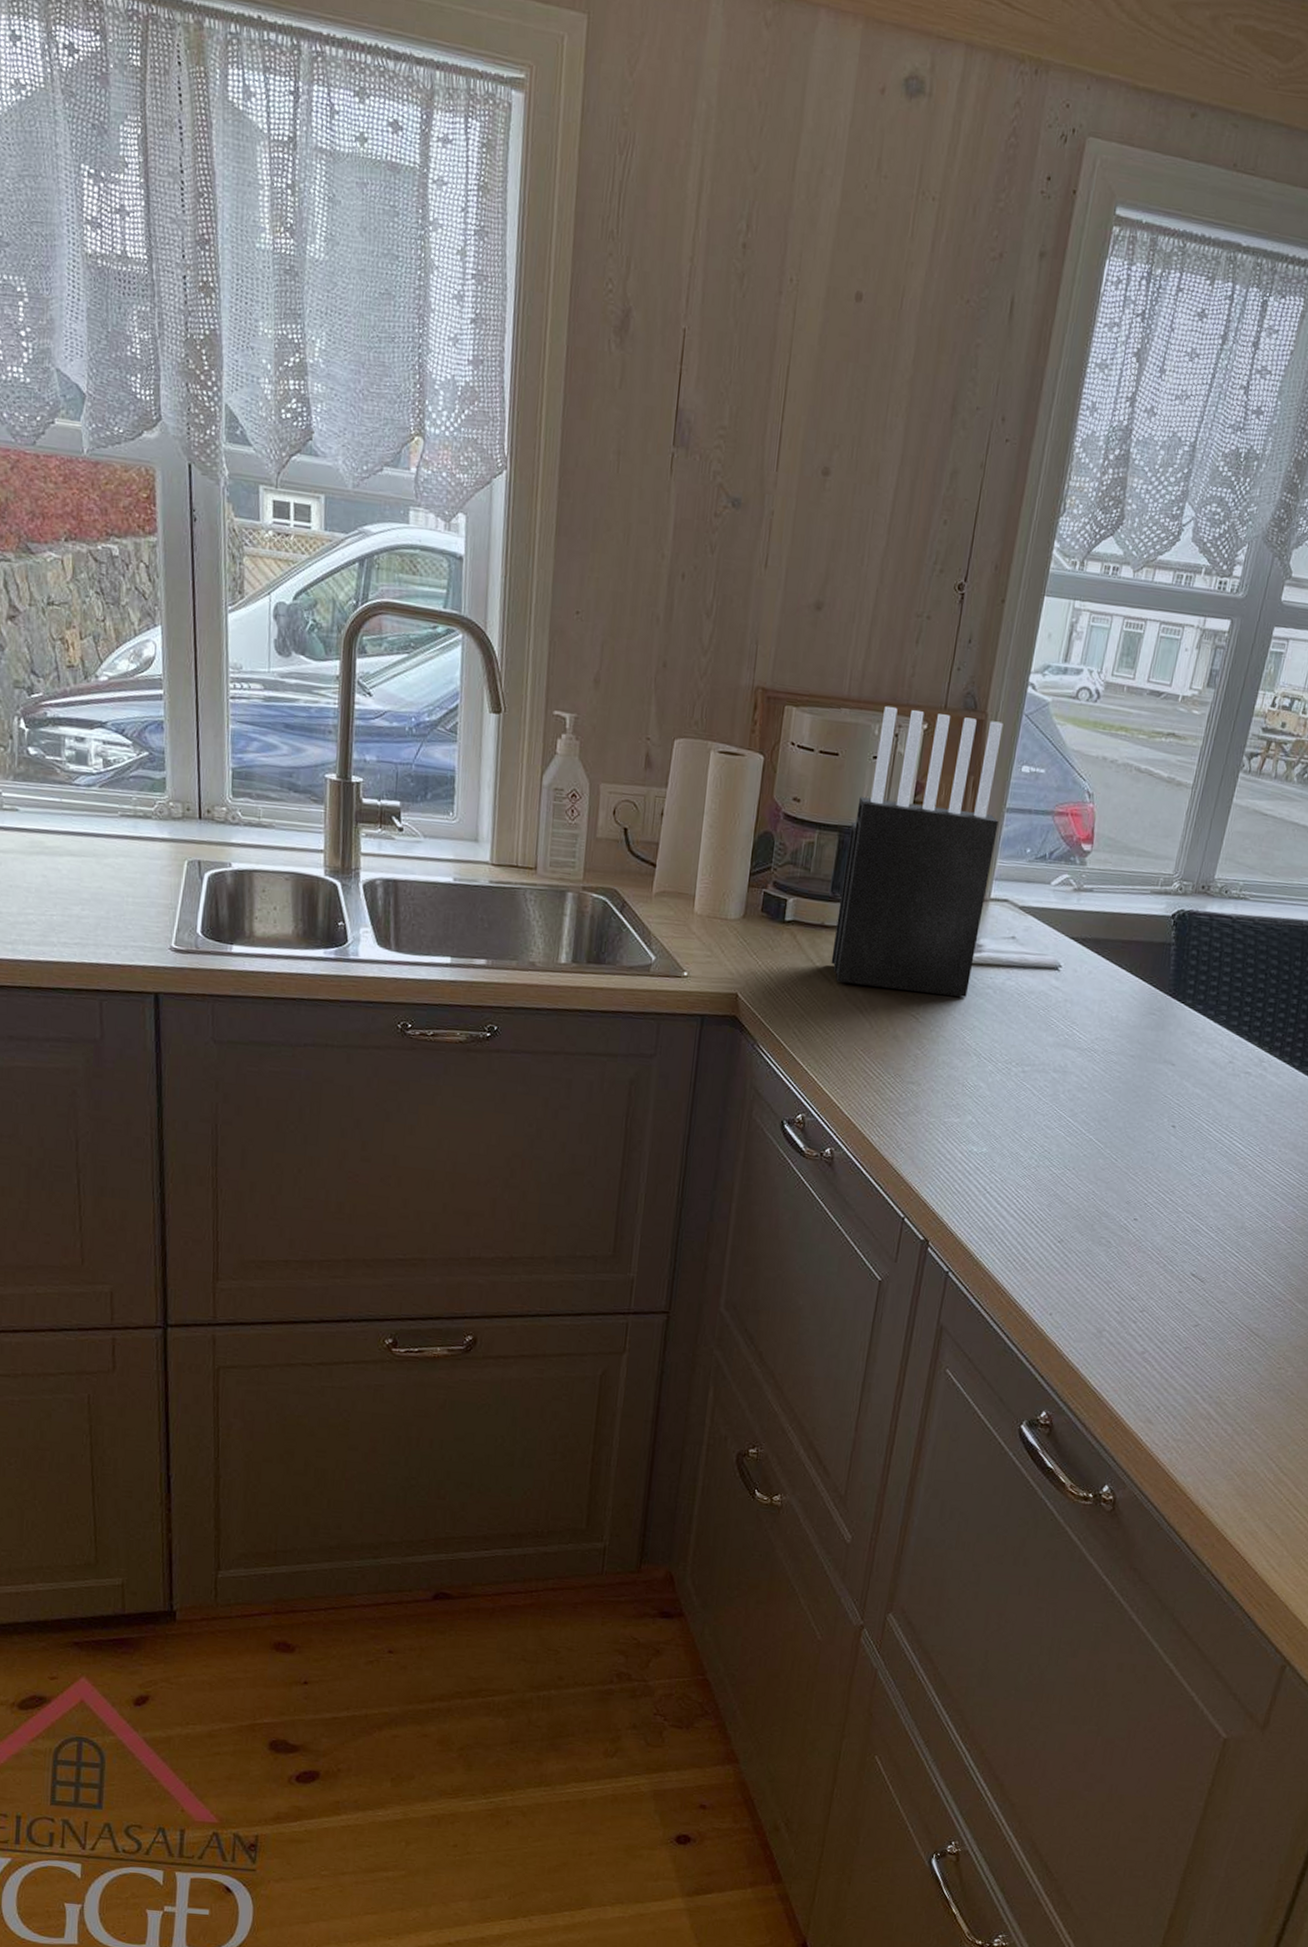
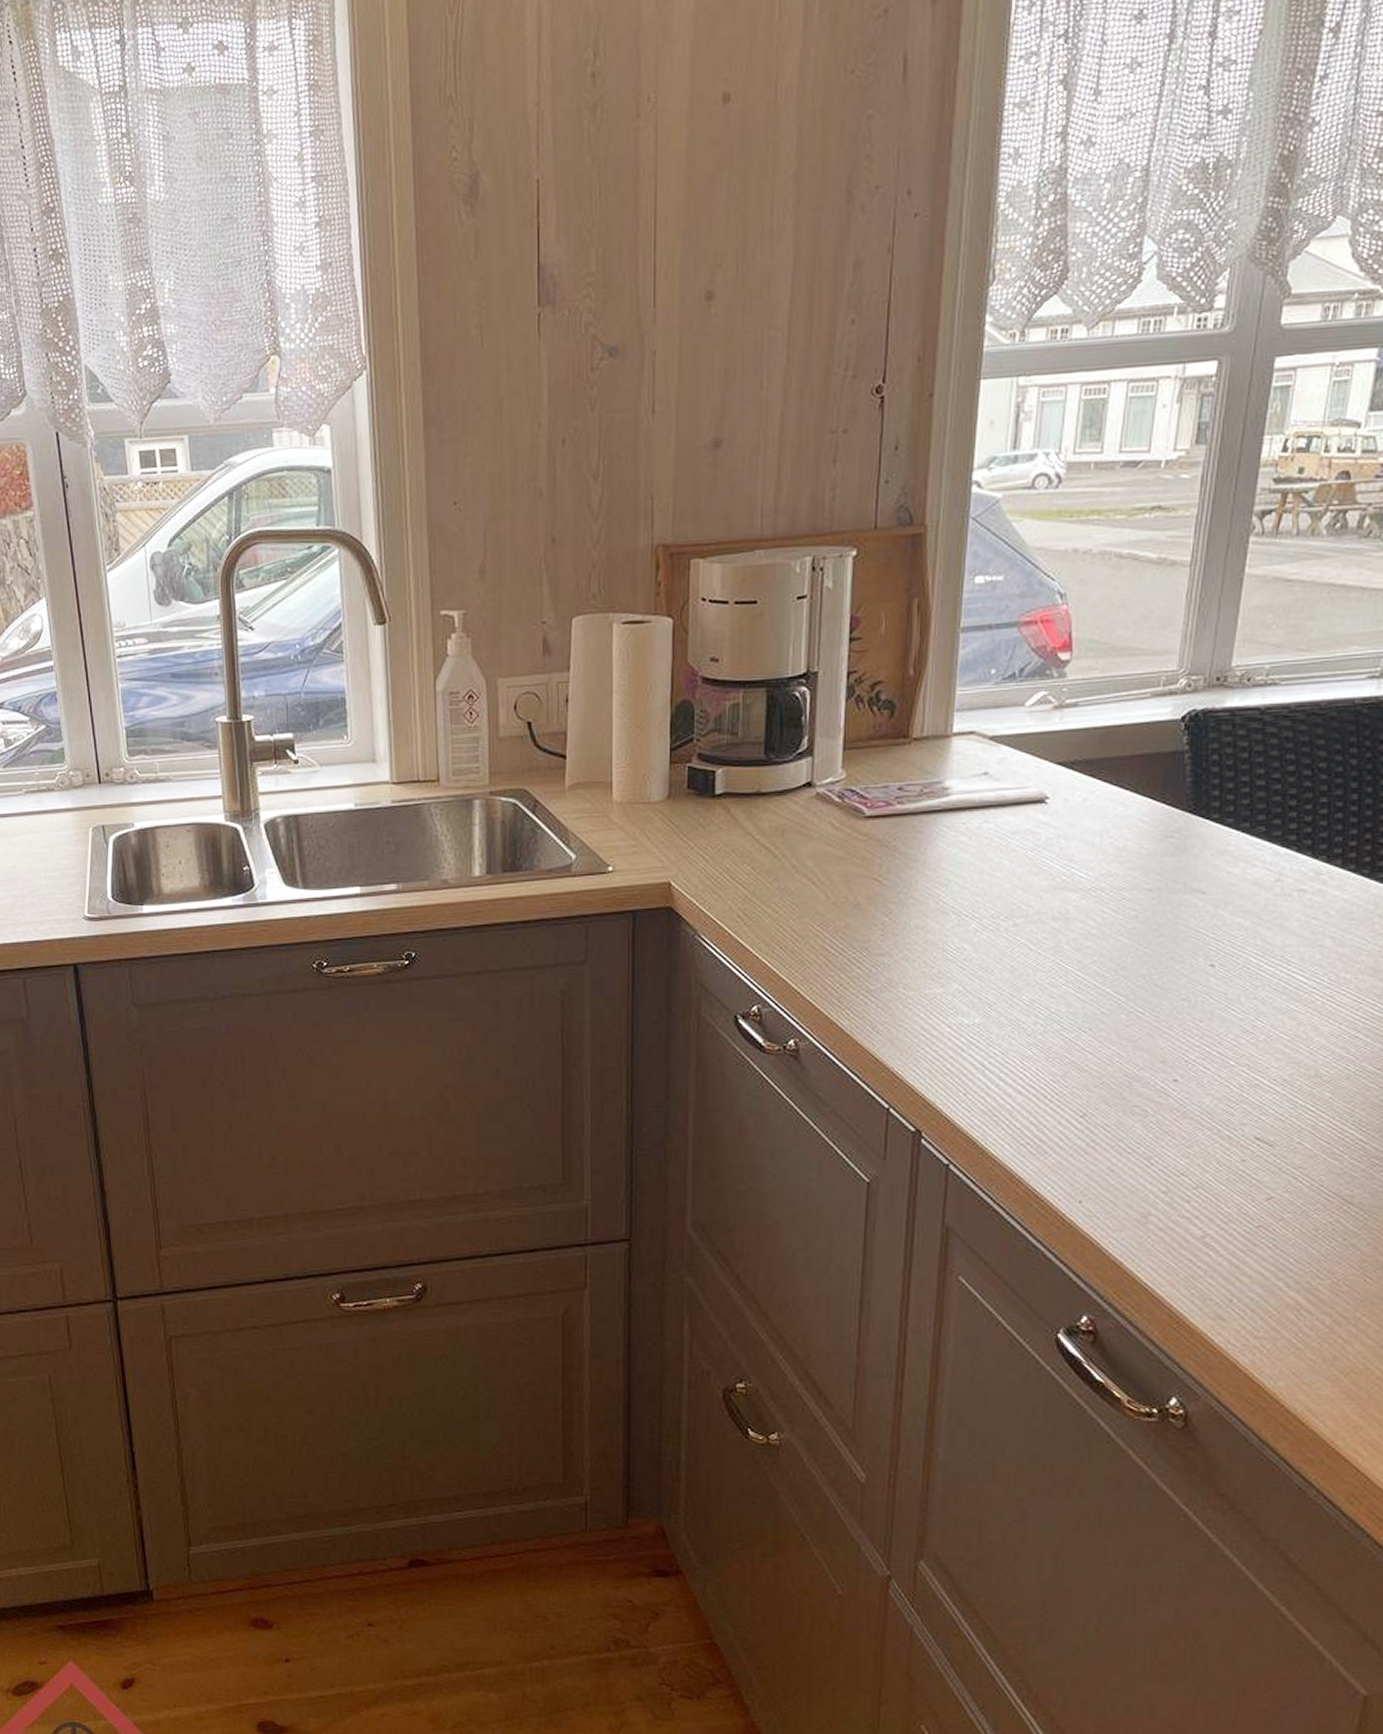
knife block: present [831,705,1004,997] -> none [772,532,953,853]

